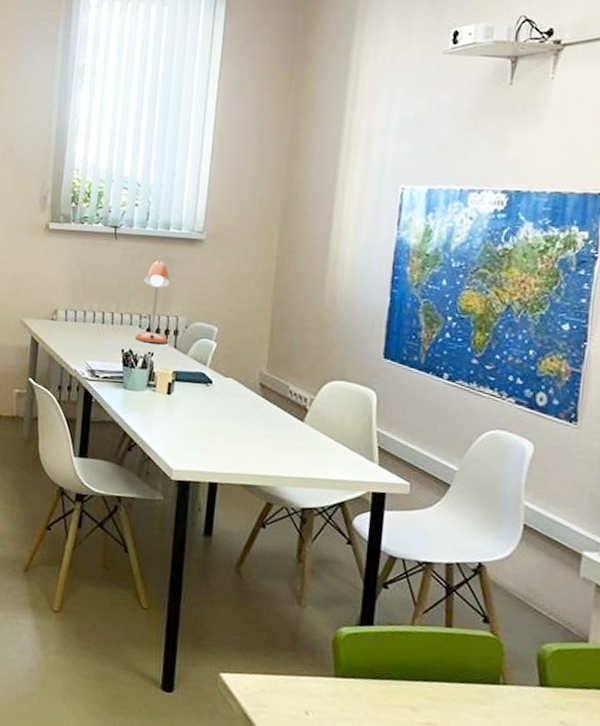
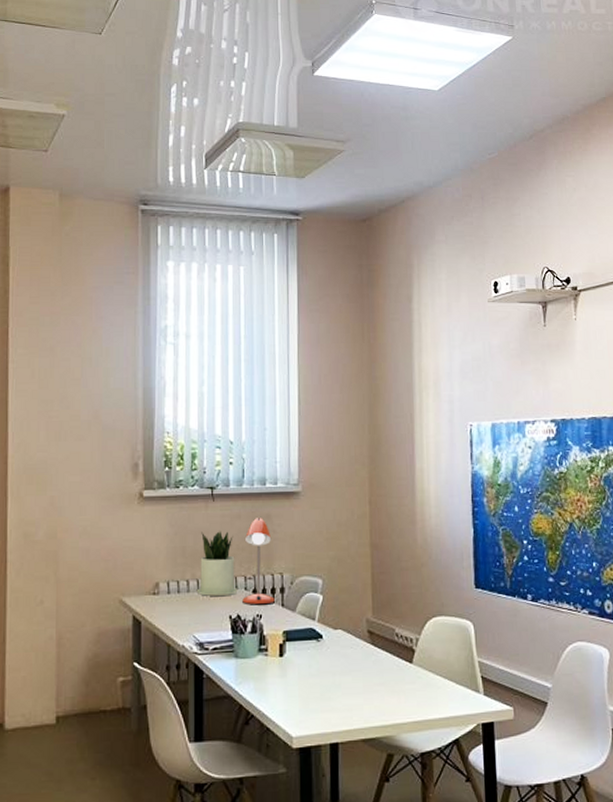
planter: none [92,268,133,331] -> present [196,531,238,597]

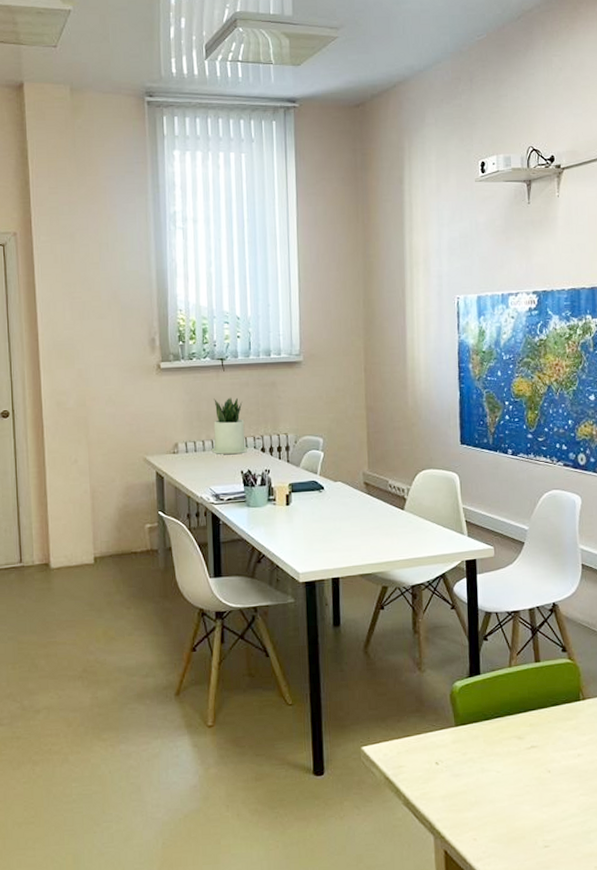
desk lamp: present [242,518,276,605] -> none [252,385,282,462]

